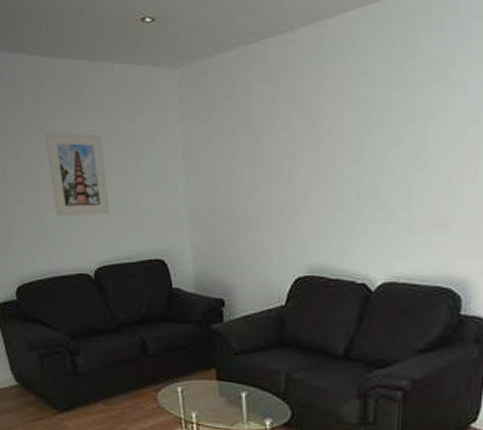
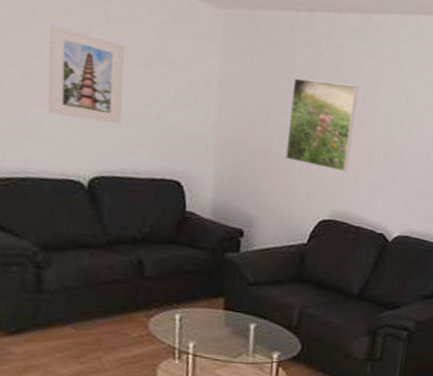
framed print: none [252,115,322,220] -> present [285,78,359,173]

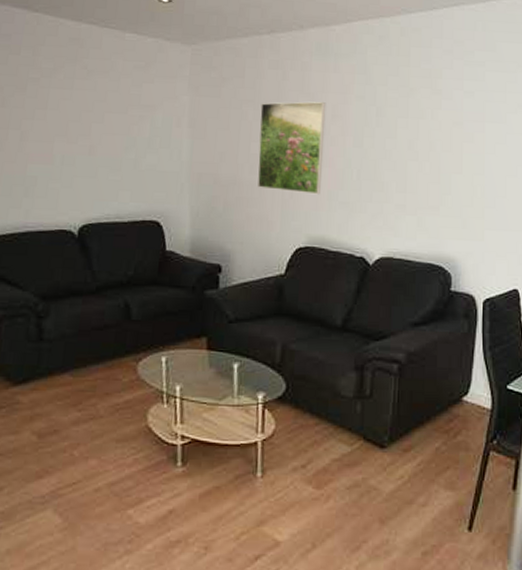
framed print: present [48,24,125,125] -> none [40,86,105,172]

